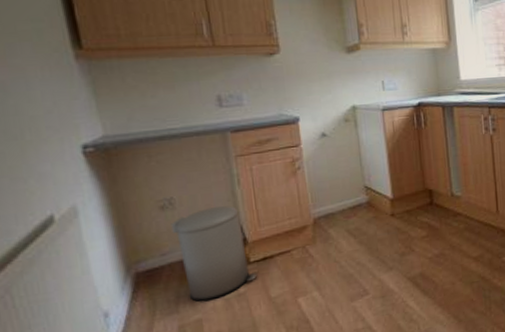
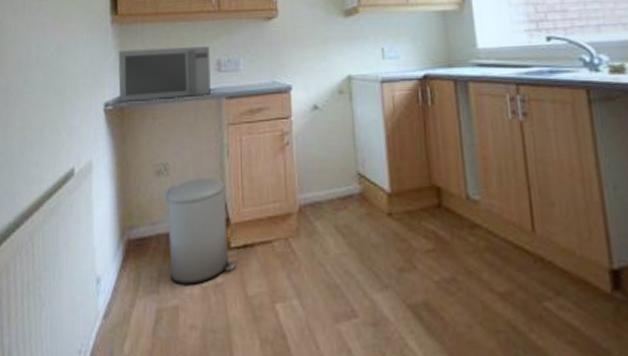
microwave: none [91,82,214,143] -> present [118,46,212,102]

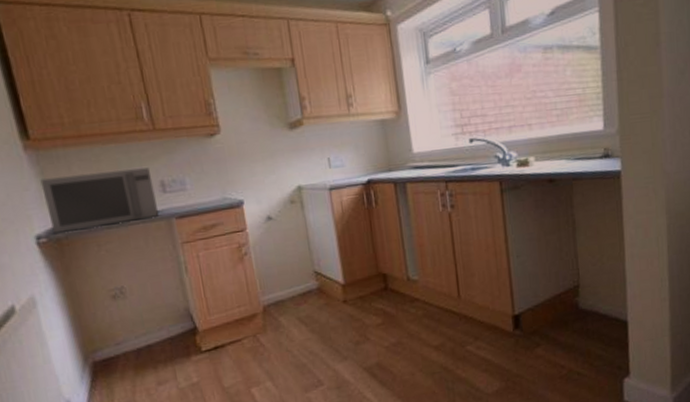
pedal bin: present [163,178,238,286] -> none [123,294,211,392]

